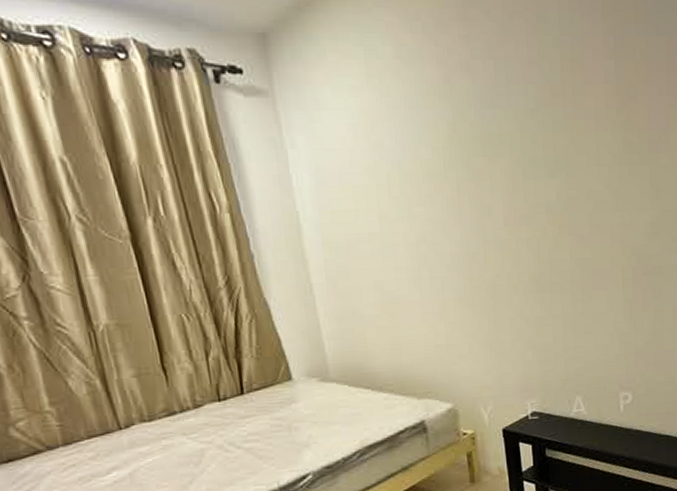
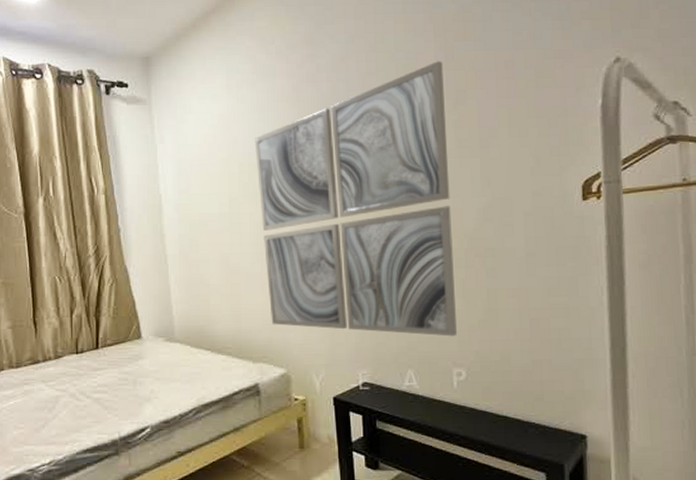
wall art: none [403,48,624,360] -> present [254,61,457,337]

